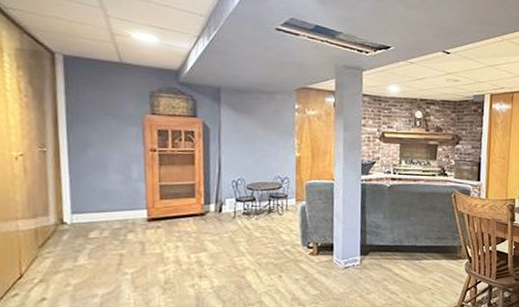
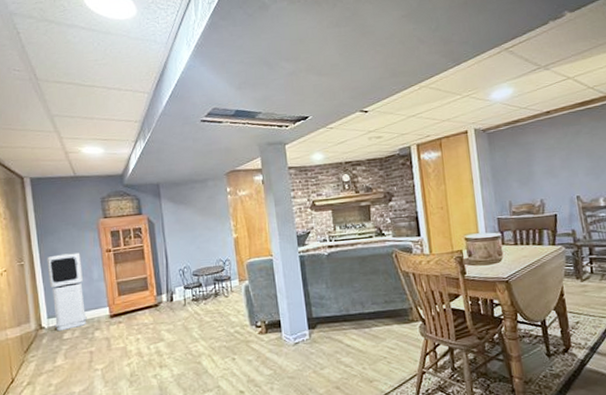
air purifier: none [76,146,120,229] -> present [47,252,87,332]

